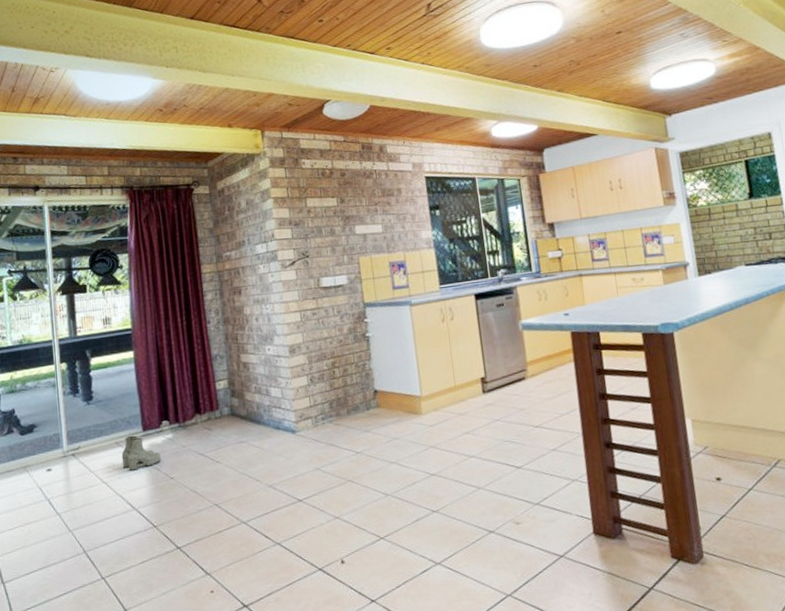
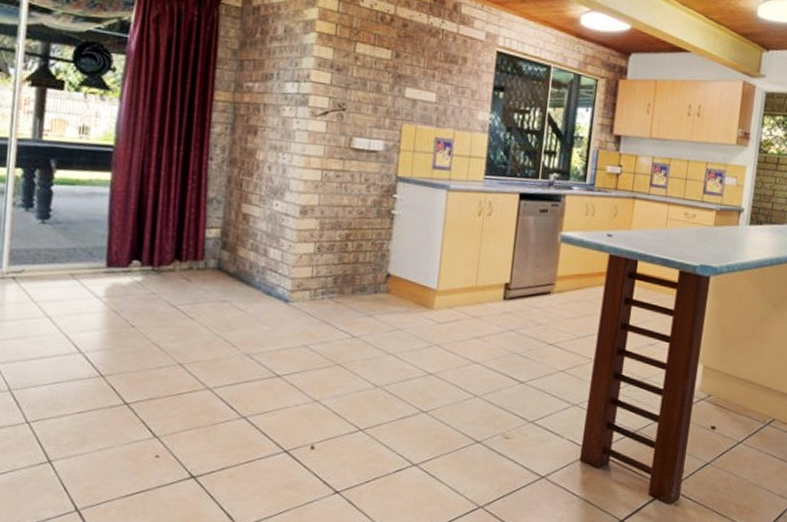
boots: present [121,435,162,471] -> none [73,269,125,310]

